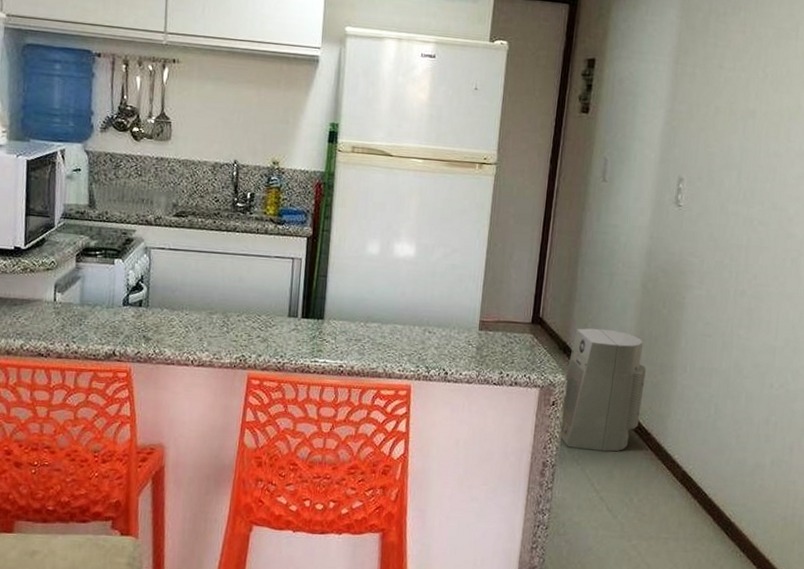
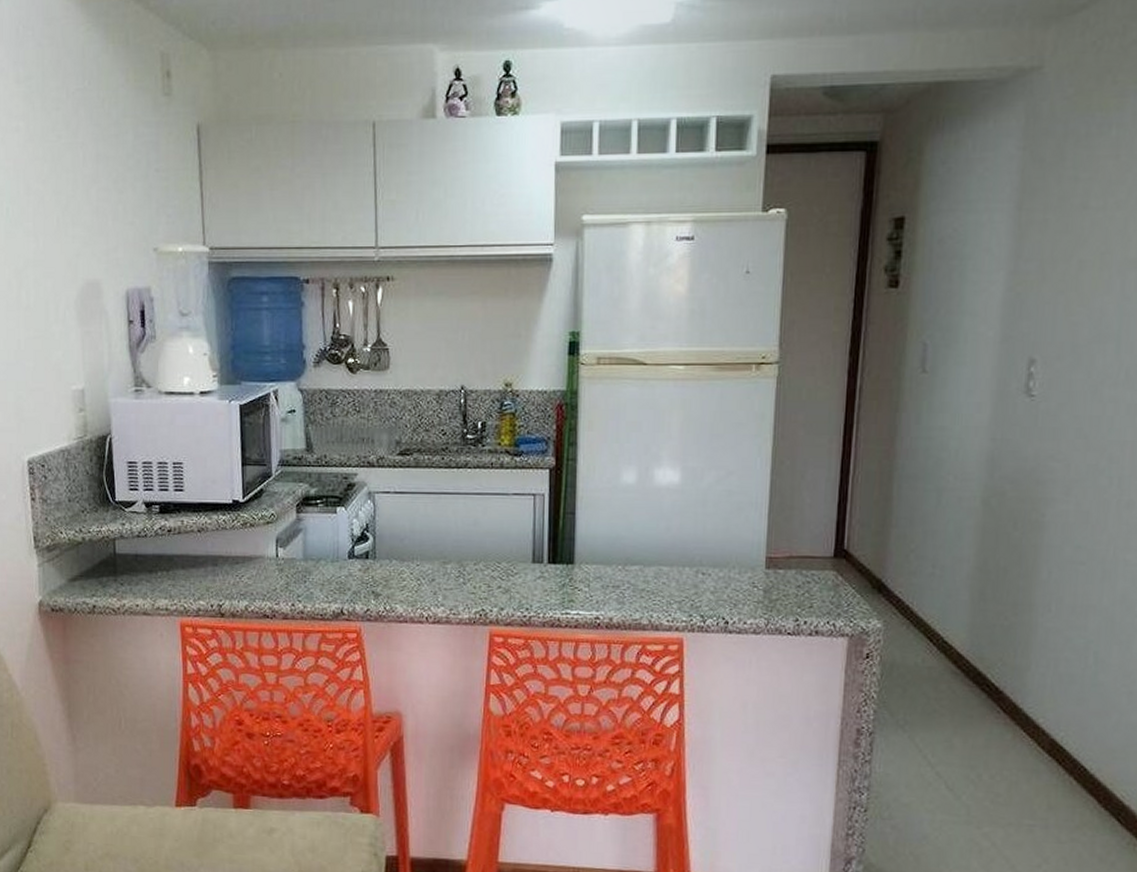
air purifier: present [559,328,646,452] -> none [877,559,993,716]

